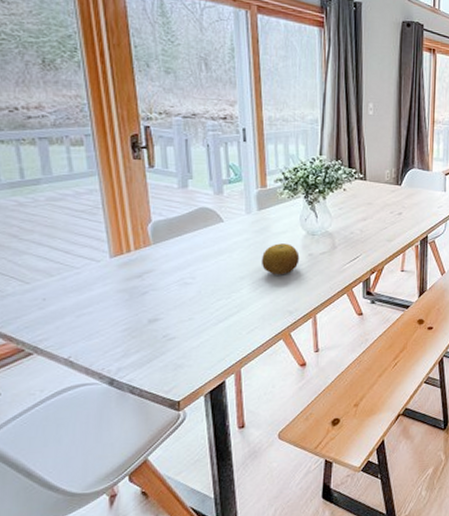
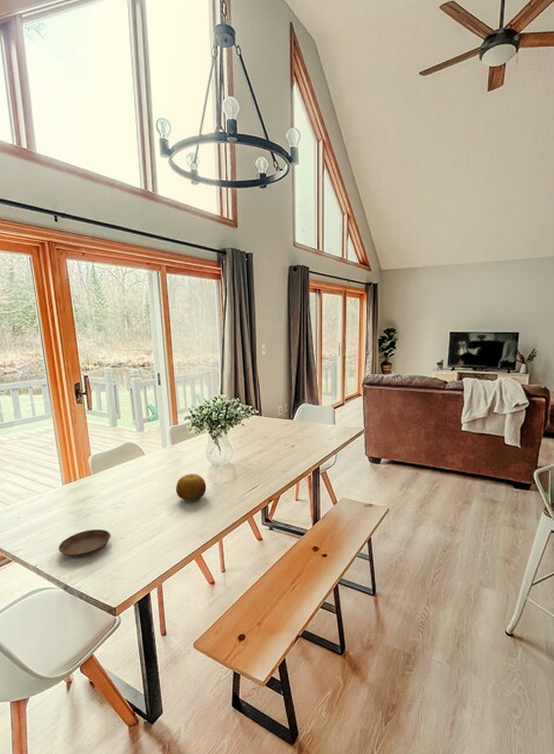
saucer: none [102,310,176,346] -> present [58,529,111,558]

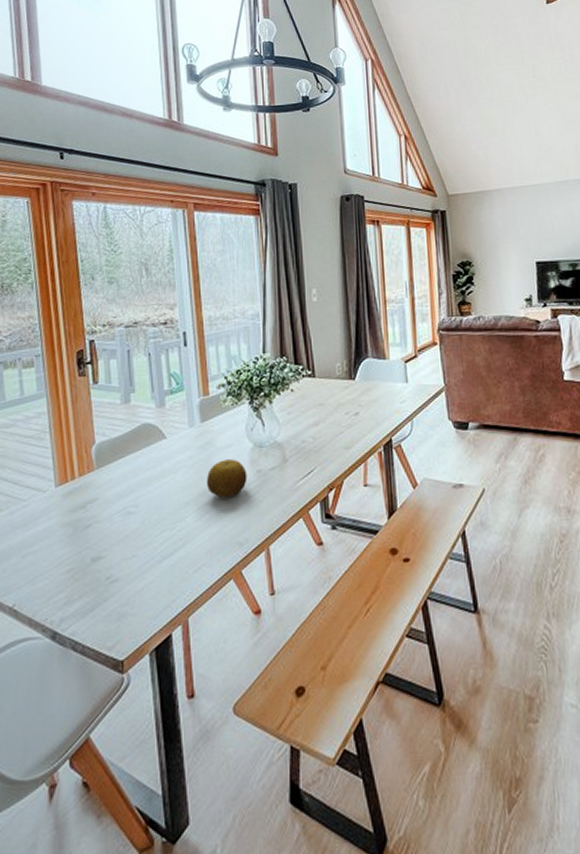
saucer: present [58,529,111,558] -> none [46,546,119,591]

